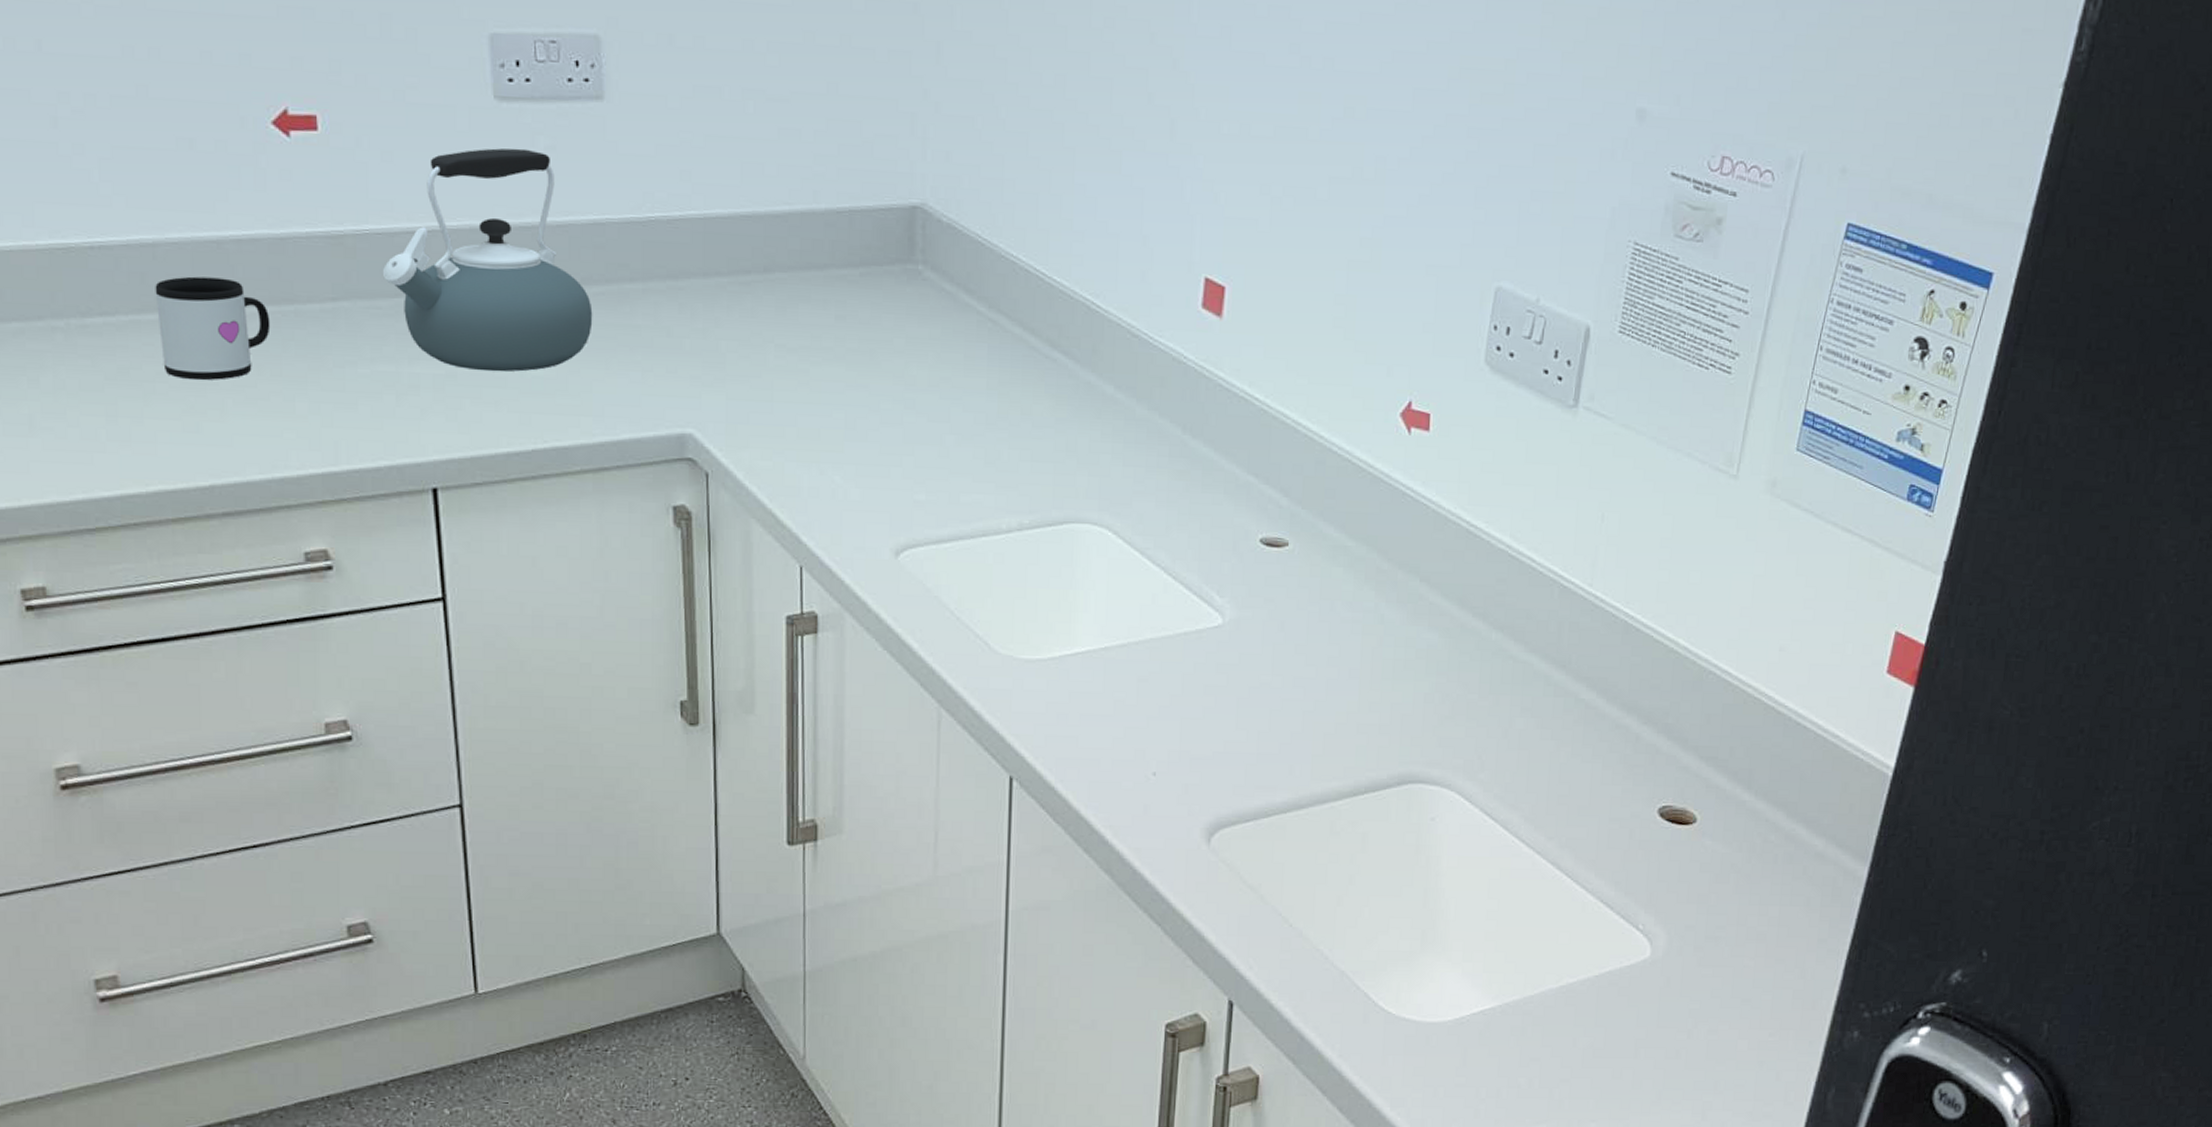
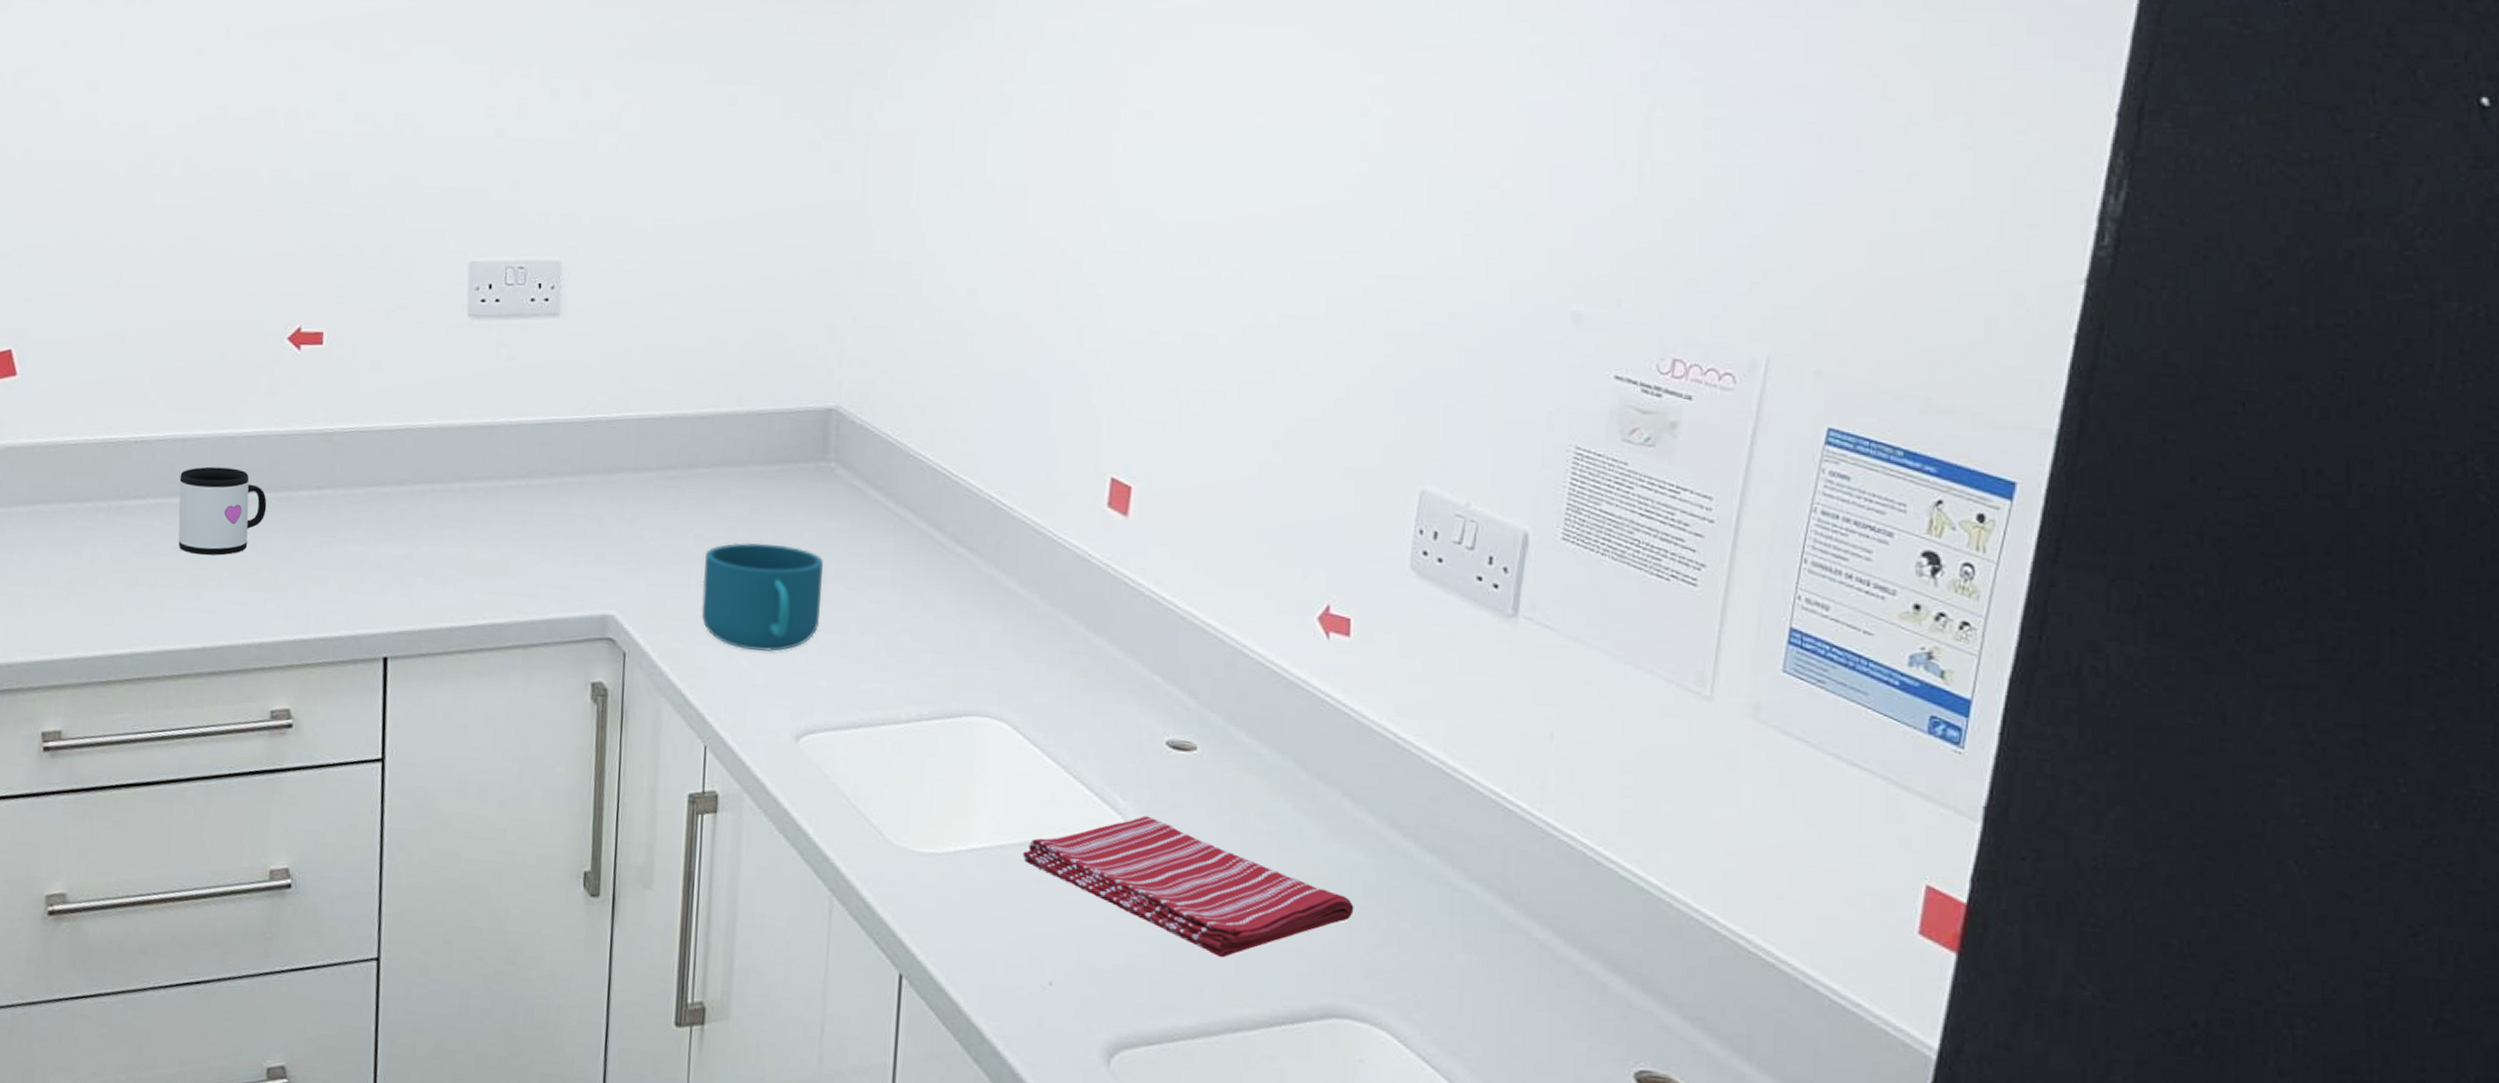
kettle: present [382,148,593,372] -> none [361,358,535,554]
cup: none [787,351,915,466] -> present [701,542,823,651]
dish towel: none [1125,611,1429,738] -> present [1022,815,1354,958]

